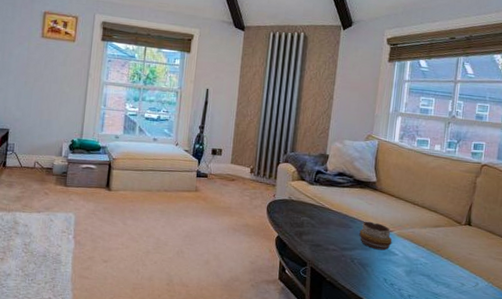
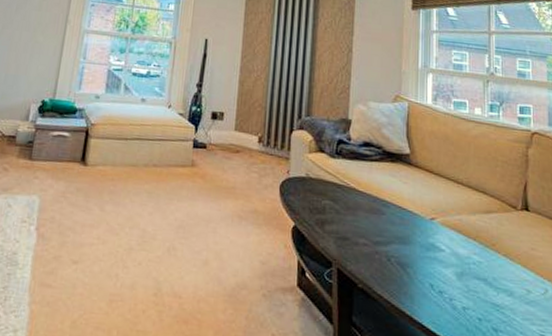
decorative bowl: present [359,221,393,251] -> none [394,205,436,245]

